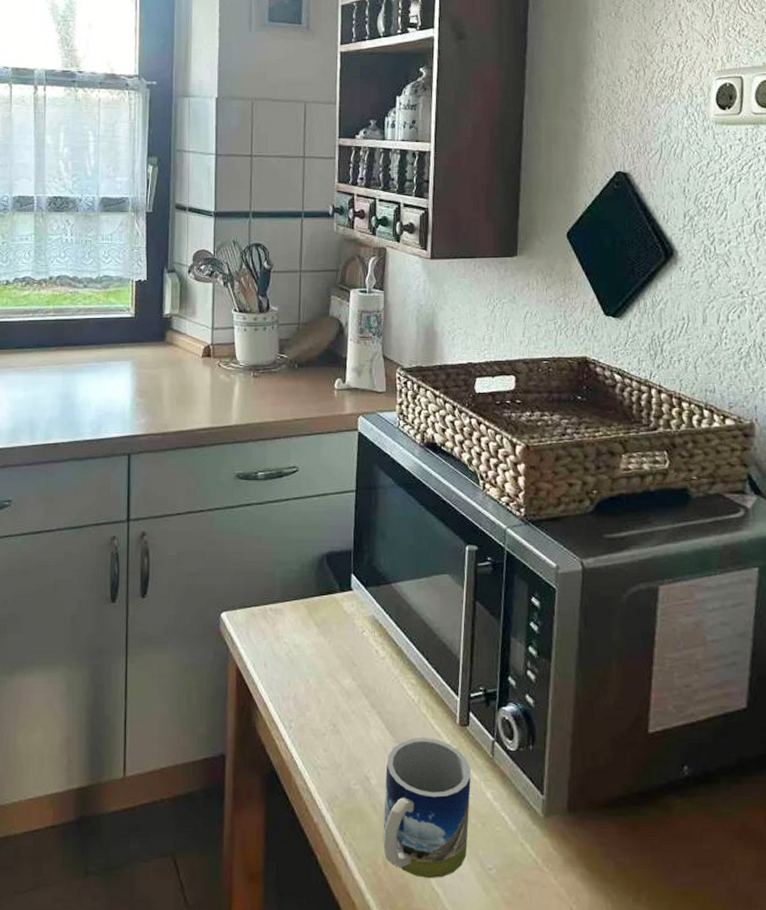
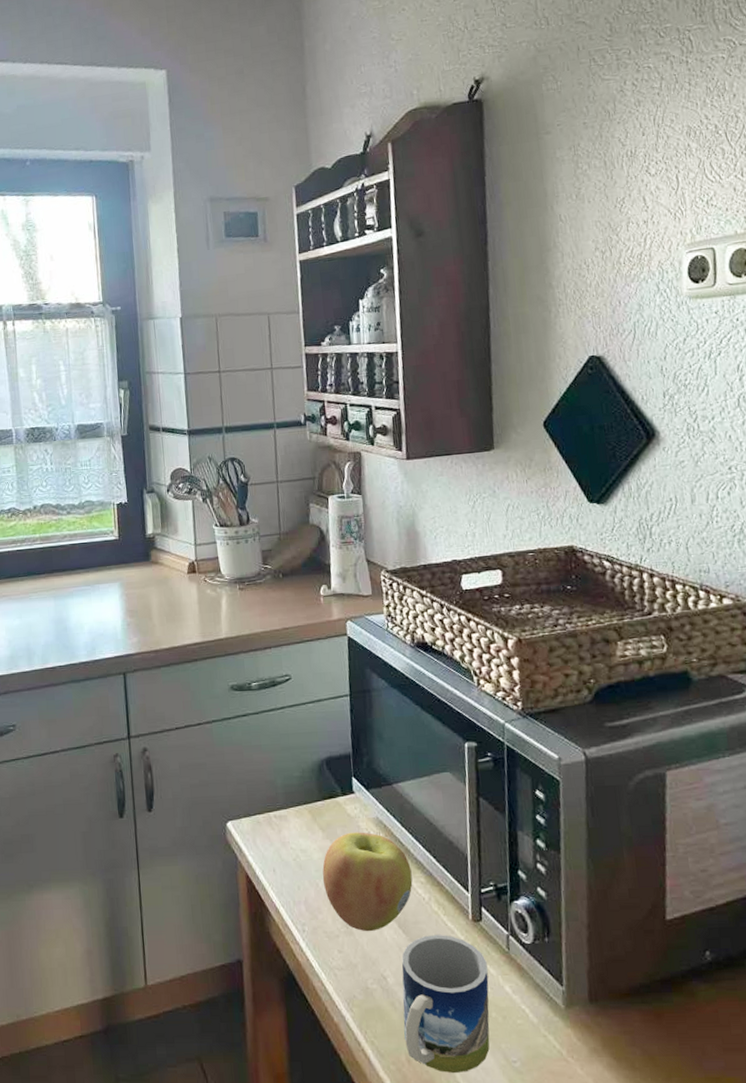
apple: none [313,630,403,732] -> present [322,832,413,932]

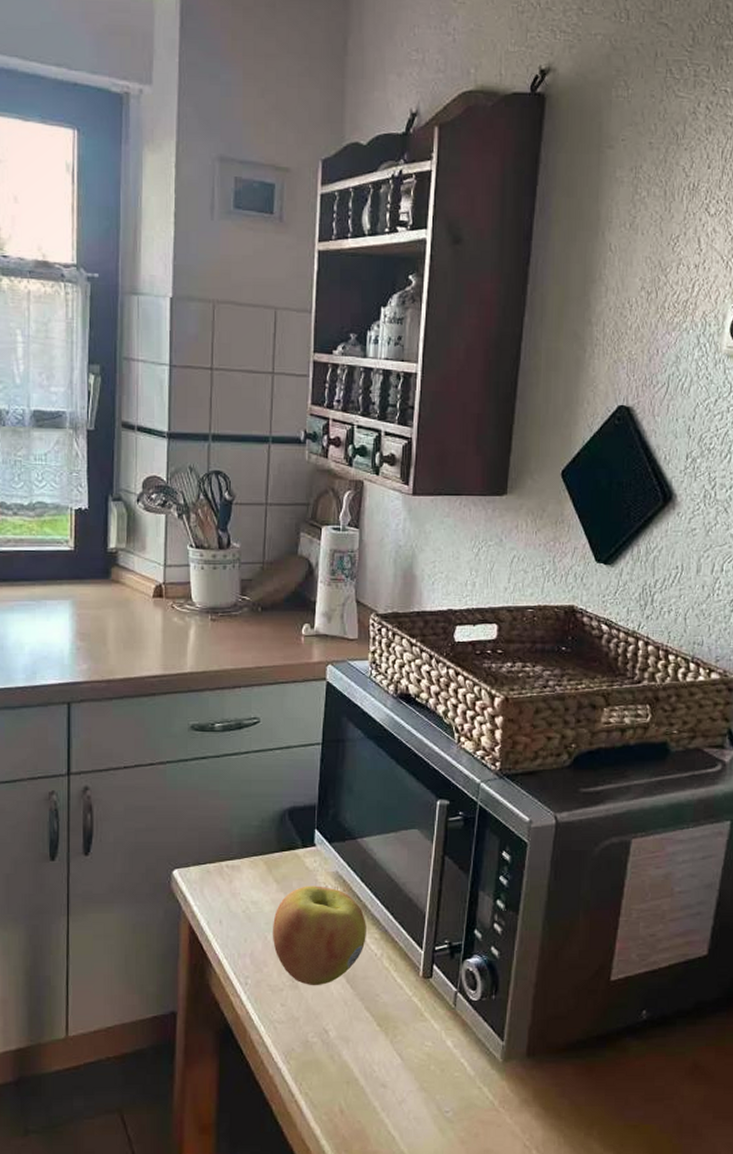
mug: present [402,935,490,1074] -> none [340,990,432,1123]

